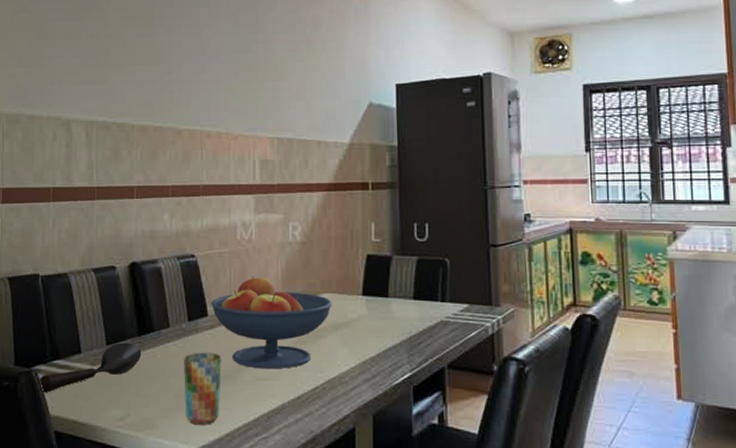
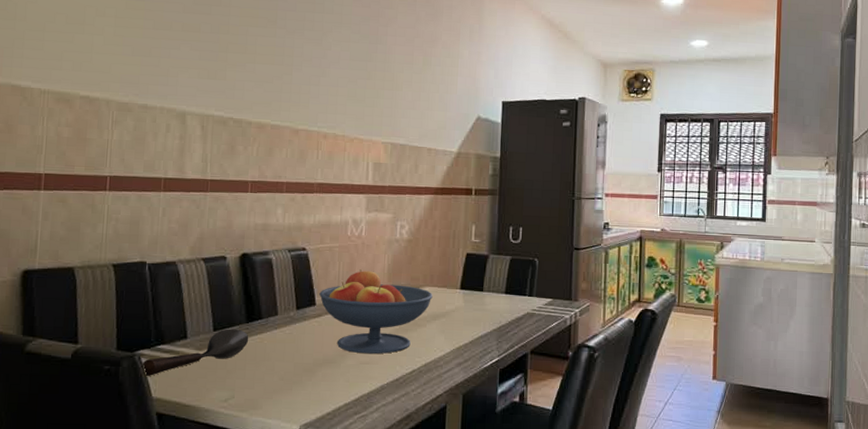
cup: present [184,352,222,425] -> none [289,338,327,405]

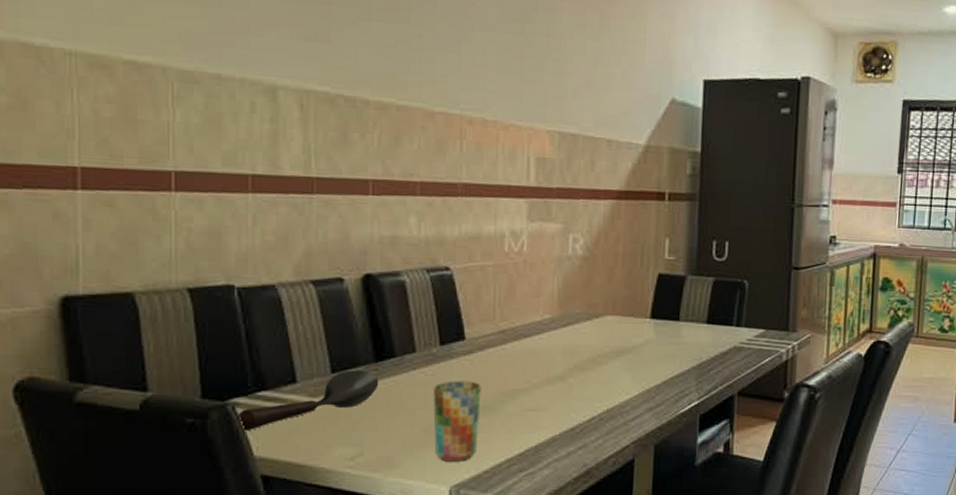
cup: none [289,338,327,405] -> present [433,380,481,462]
fruit bowl: present [319,269,433,354] -> none [469,294,616,399]

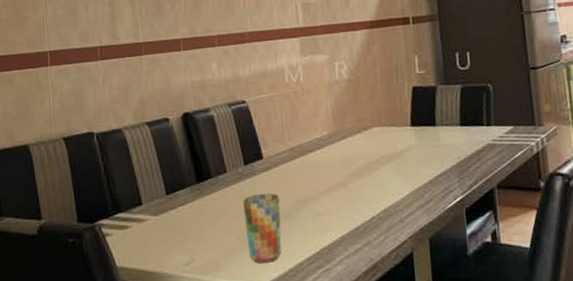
spoon: present [236,370,379,430] -> none [102,190,202,246]

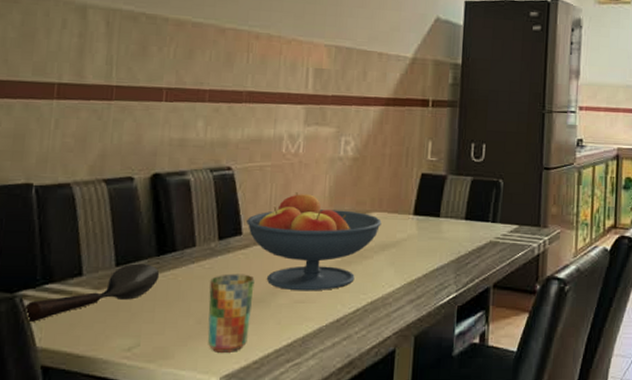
spoon: none [102,190,202,246] -> present [23,263,160,322]
fruit bowl: none [265,116,383,205] -> present [246,192,382,291]

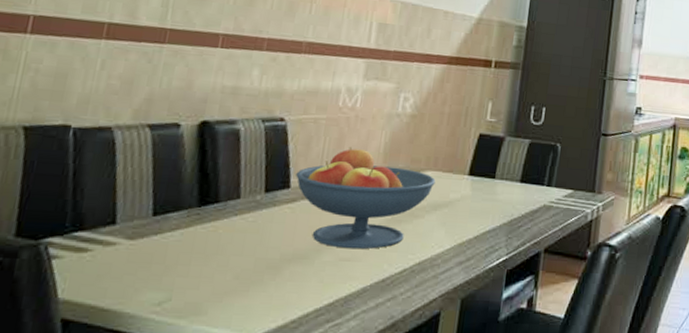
spoon: present [23,263,160,322] -> none [47,213,200,271]
cup: present [208,274,255,352] -> none [244,228,300,310]

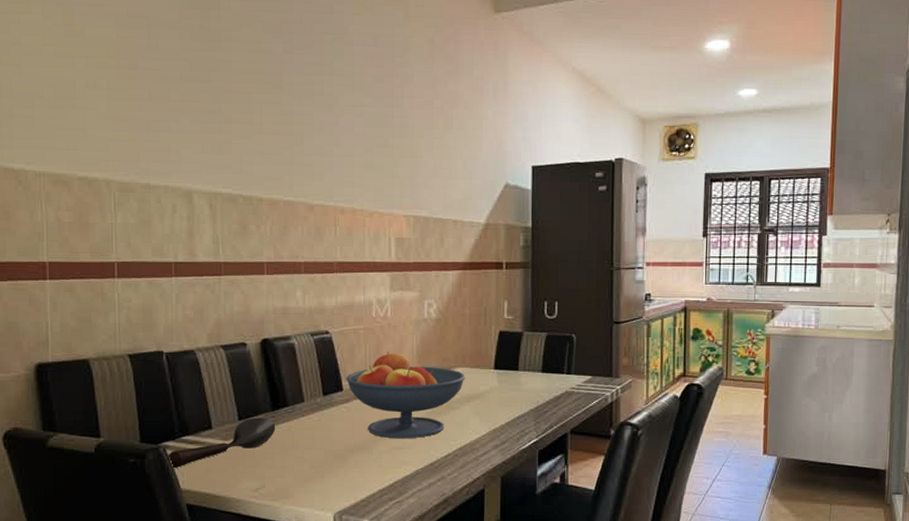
spoon: none [47,213,200,271] -> present [167,417,276,468]

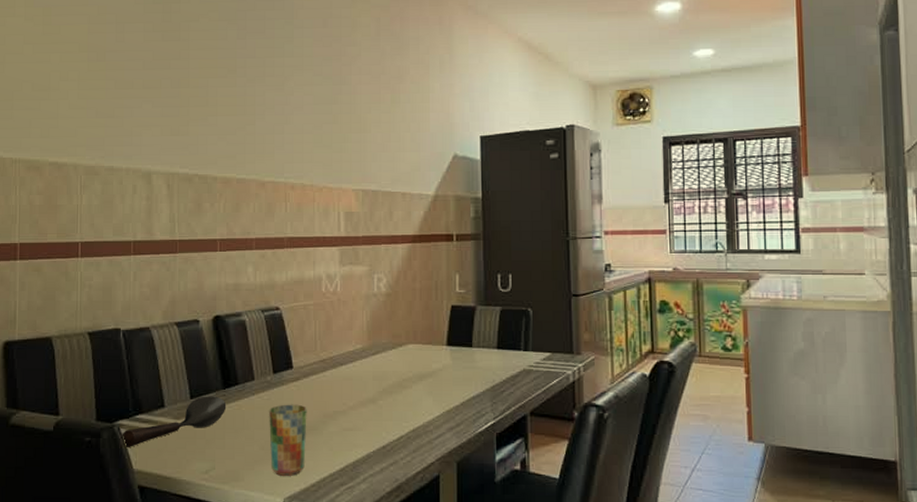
cup: none [319,425,357,492] -> present [269,404,307,476]
fruit bowl: present [346,352,465,439] -> none [296,328,417,420]

